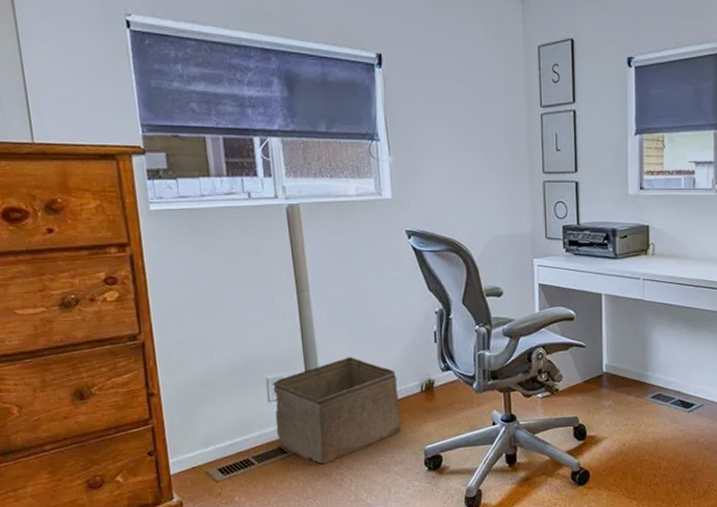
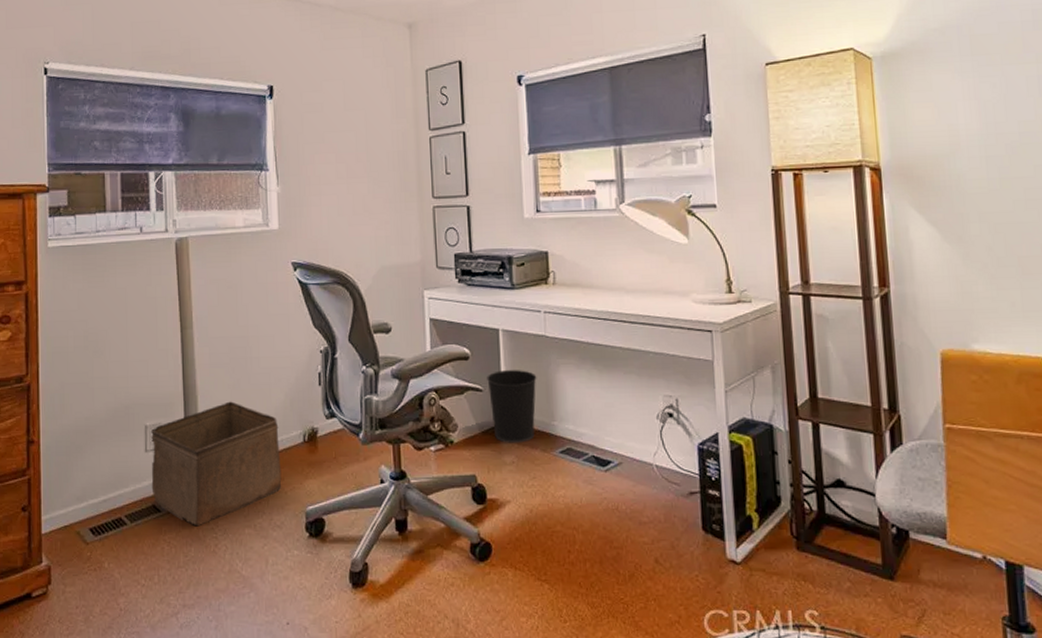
wastebasket: none [590,329,634,390] -> present [487,370,537,443]

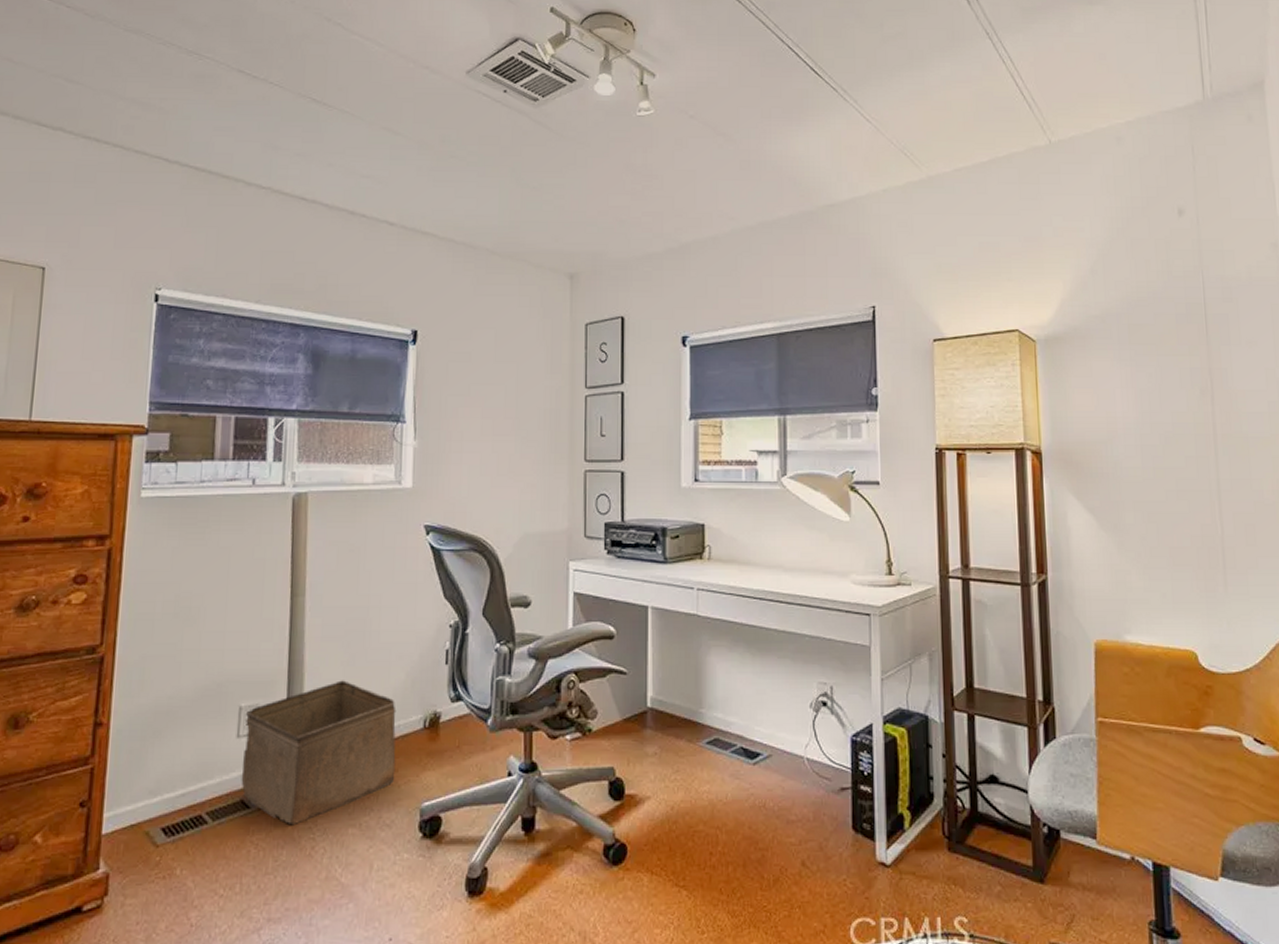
wastebasket: present [487,370,537,443] -> none [632,652,686,732]

